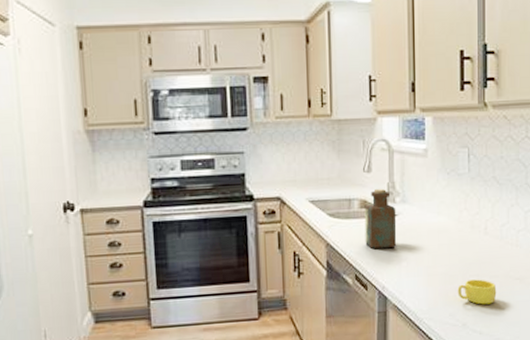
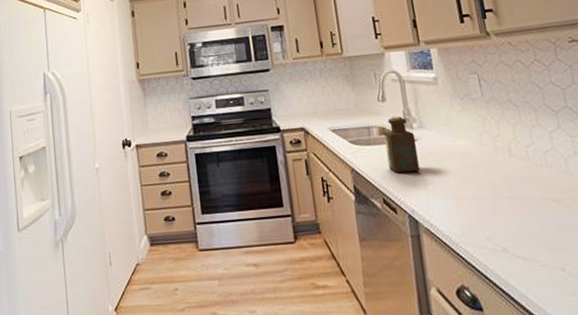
cup: present [457,279,497,305] -> none [490,201,535,228]

